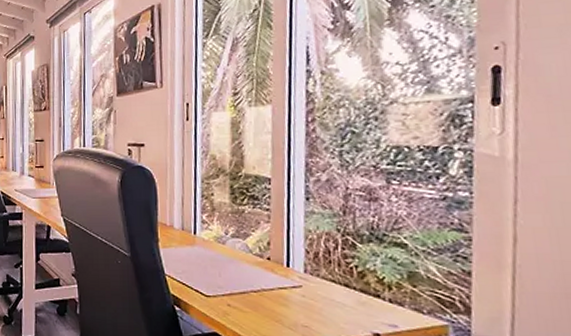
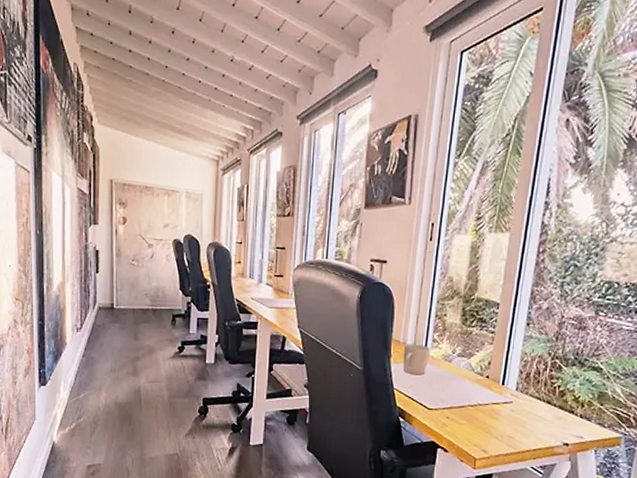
mug: none [171,227,200,260] -> present [402,344,430,376]

